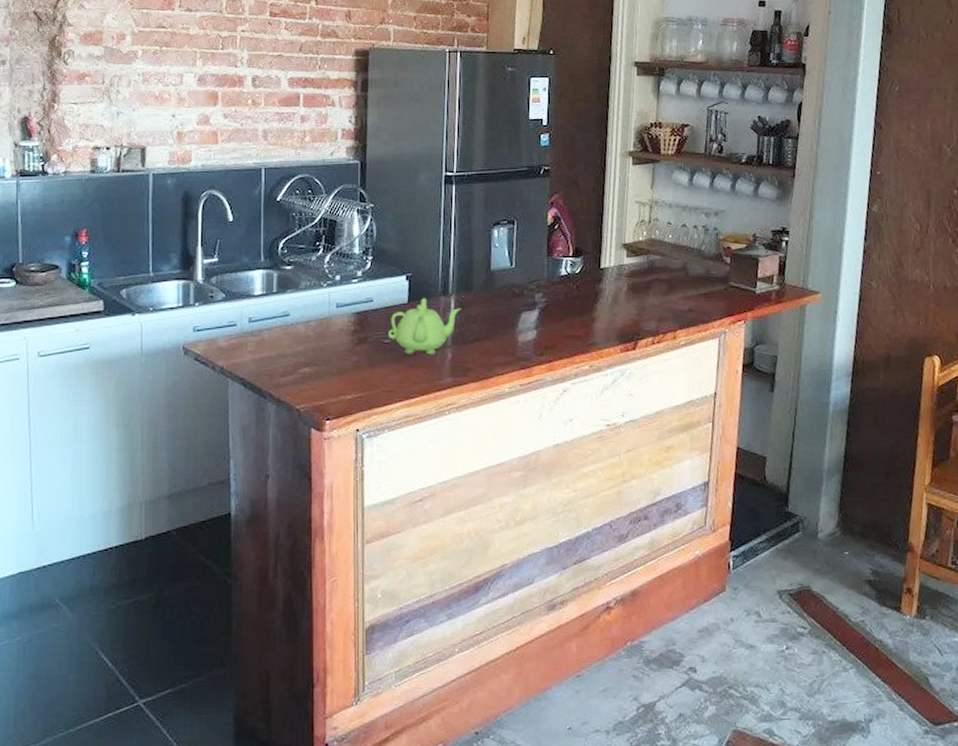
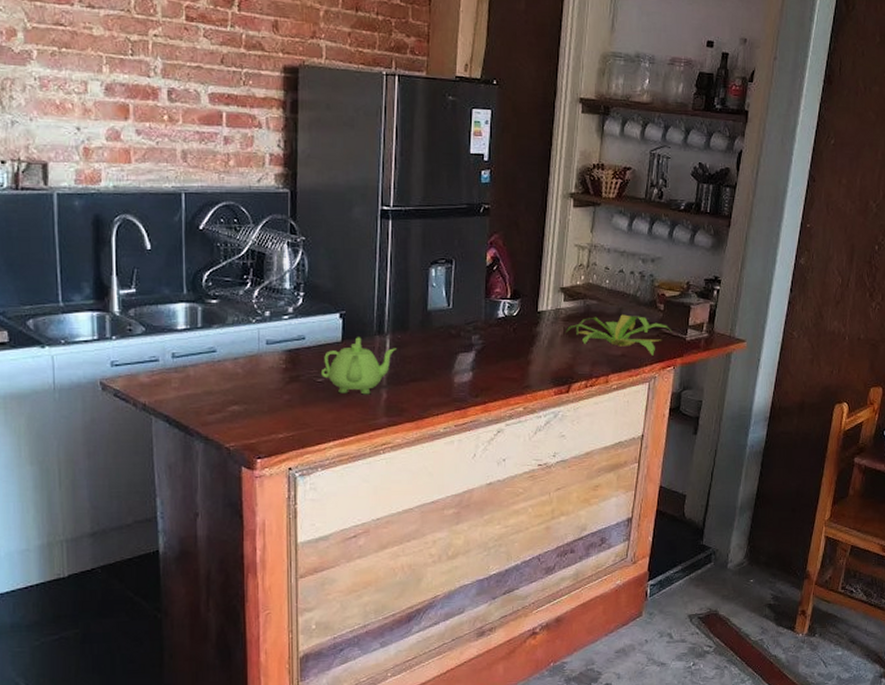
plant: none [630,269,741,310] -> present [566,314,673,356]

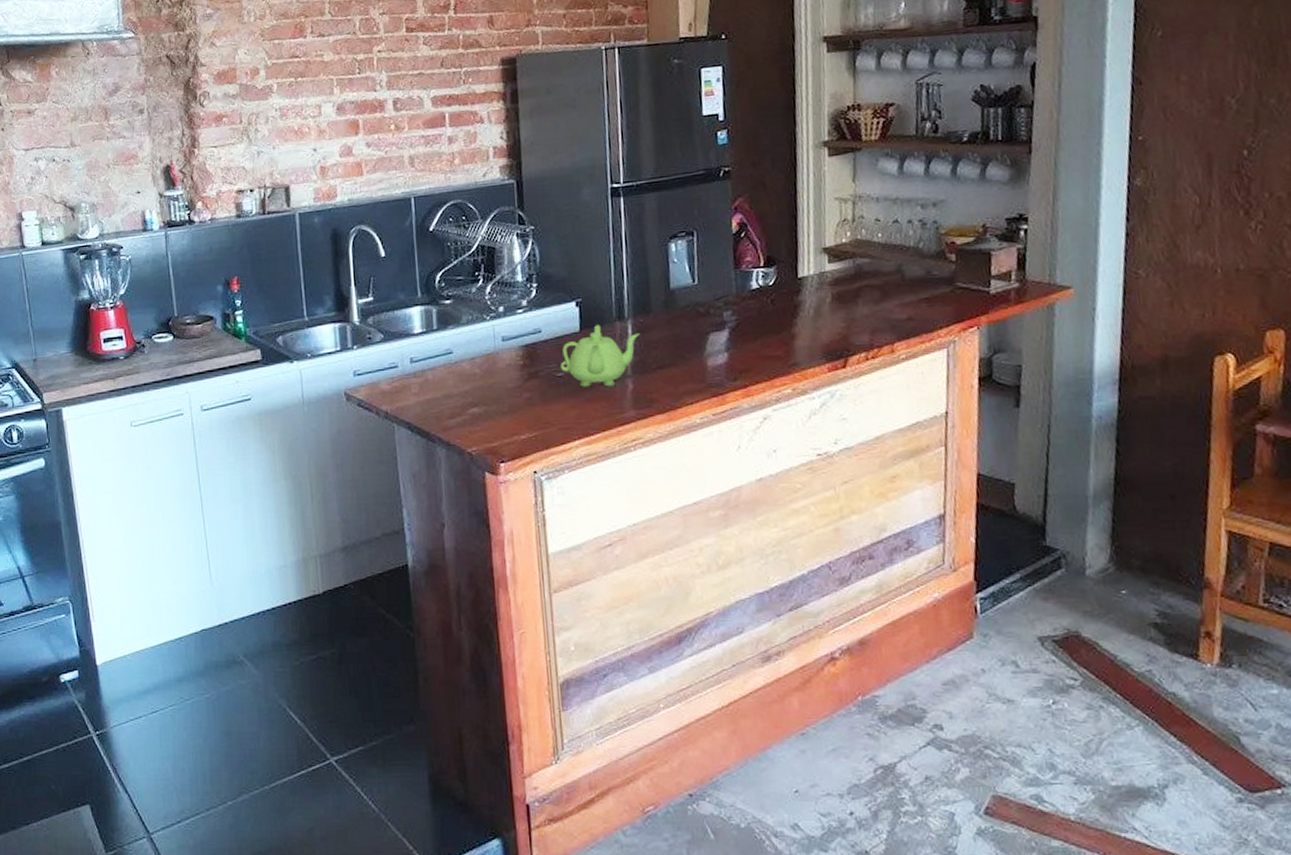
plant: present [566,314,673,356] -> none [834,270,971,316]

